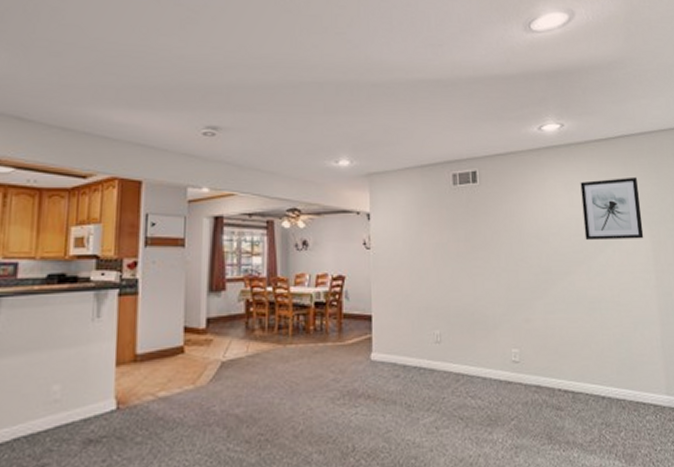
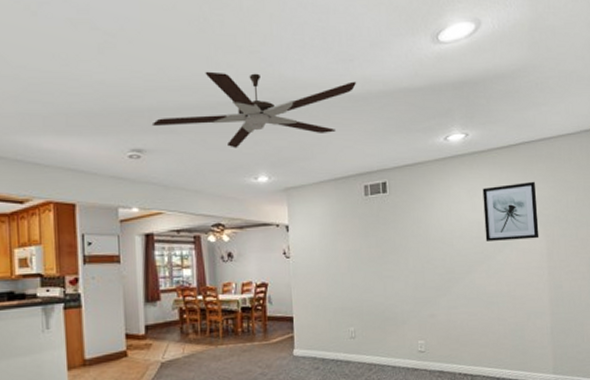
ceiling fan: none [229,50,445,130] -> present [151,71,356,148]

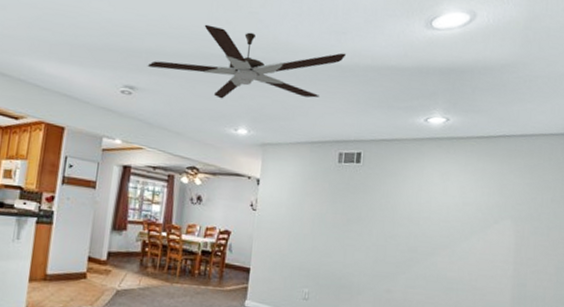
wall art: present [482,181,539,241] -> none [453,173,511,233]

